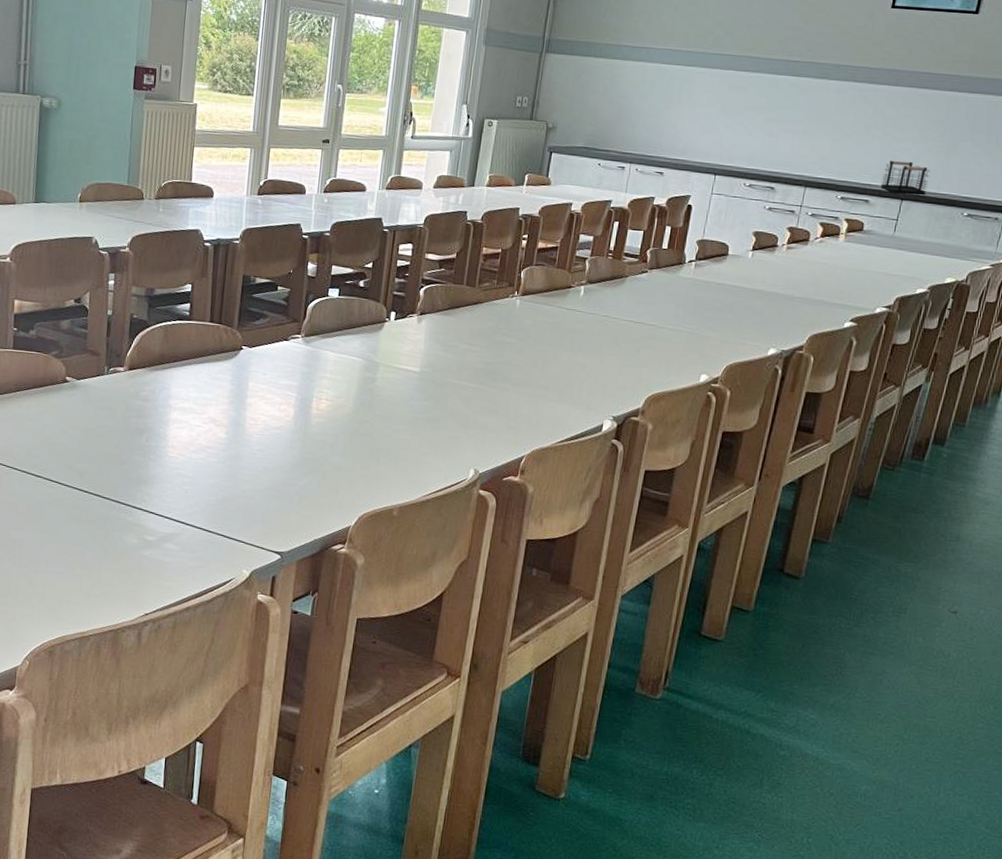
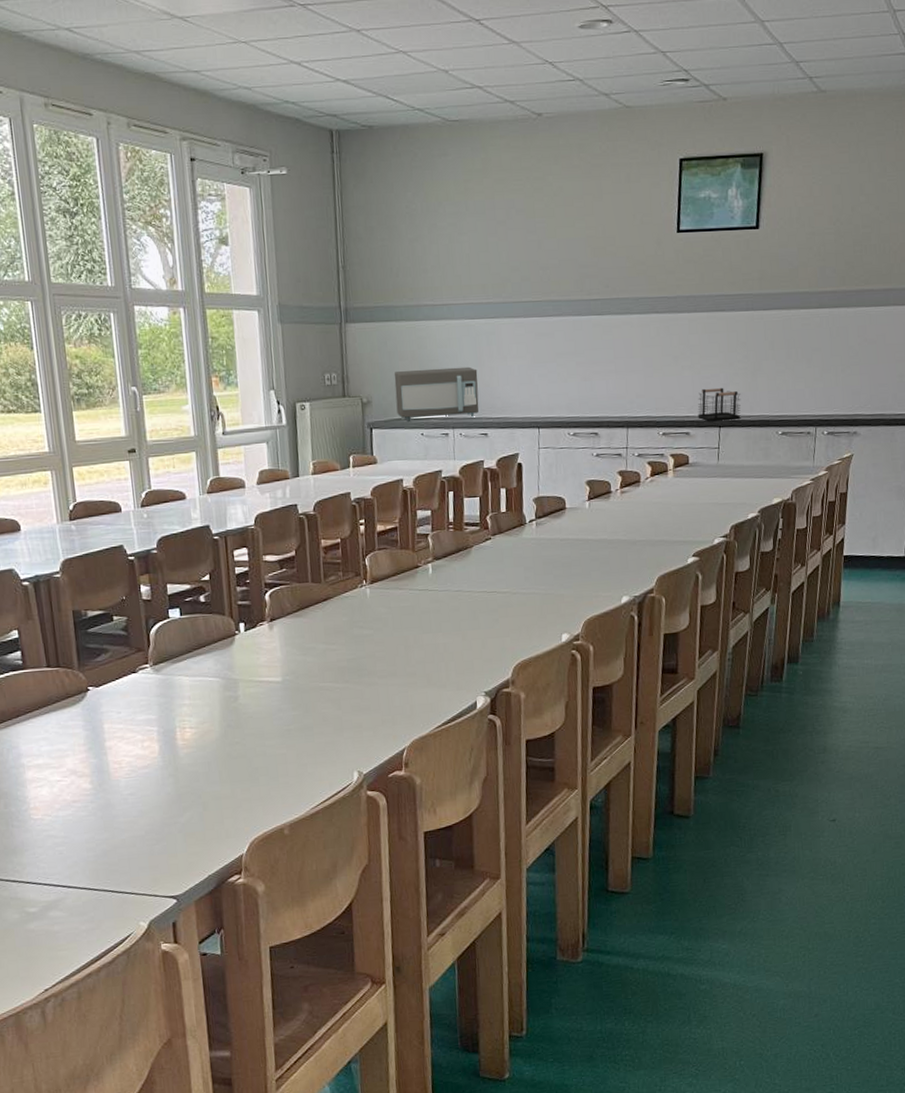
microwave: none [579,103,665,156] -> present [394,366,480,422]

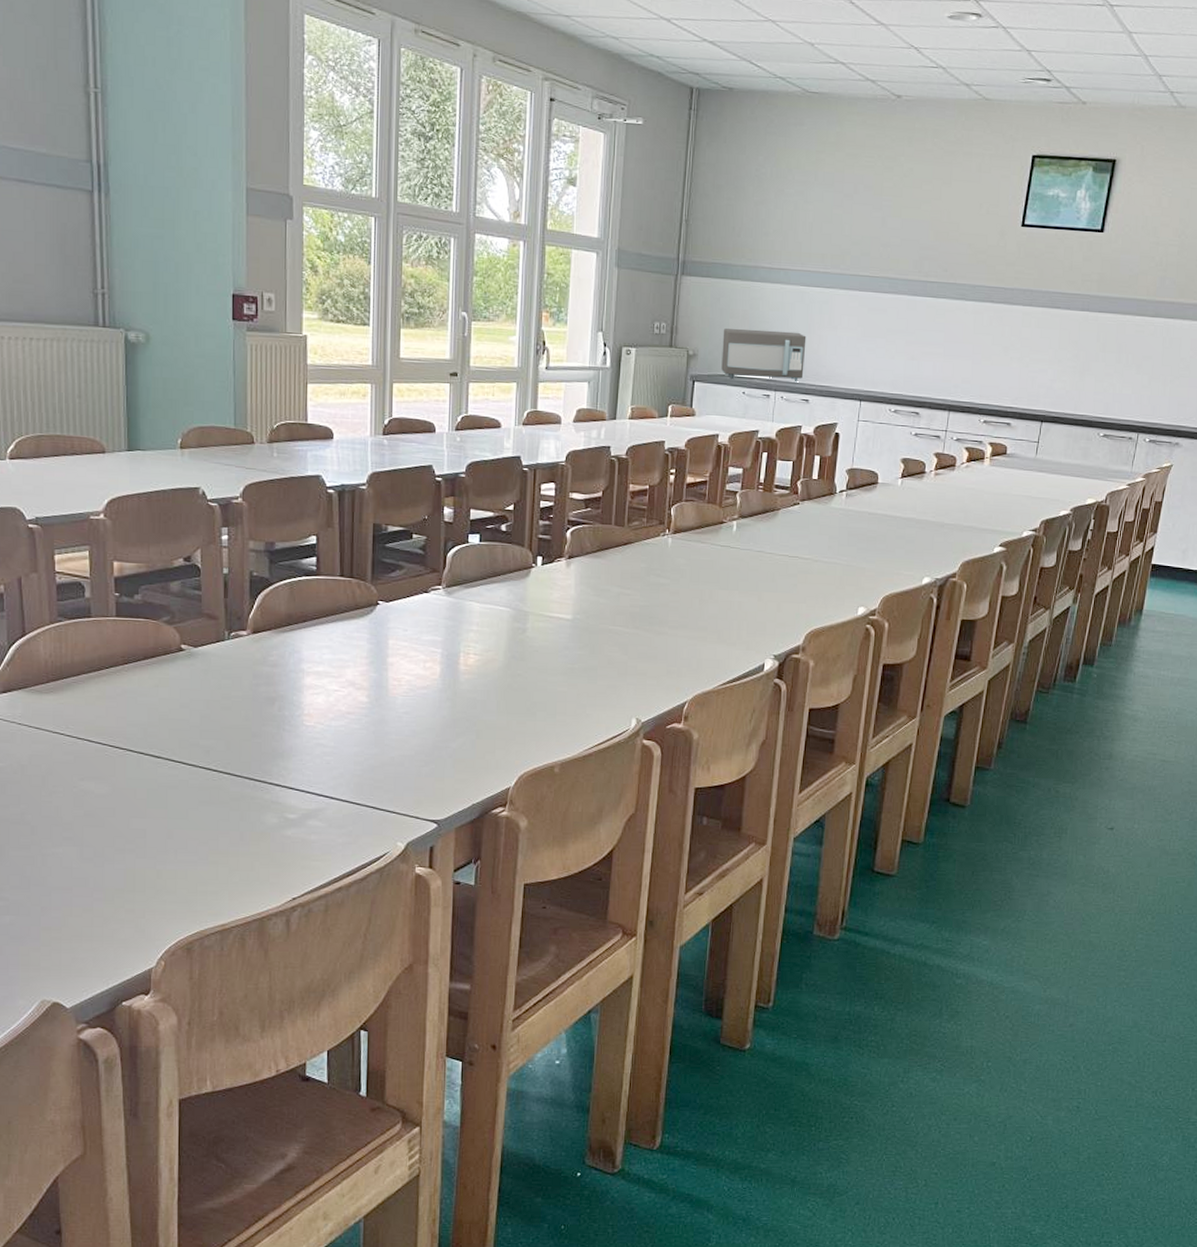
dish rack: present [697,387,741,422] -> none [1021,382,1067,417]

